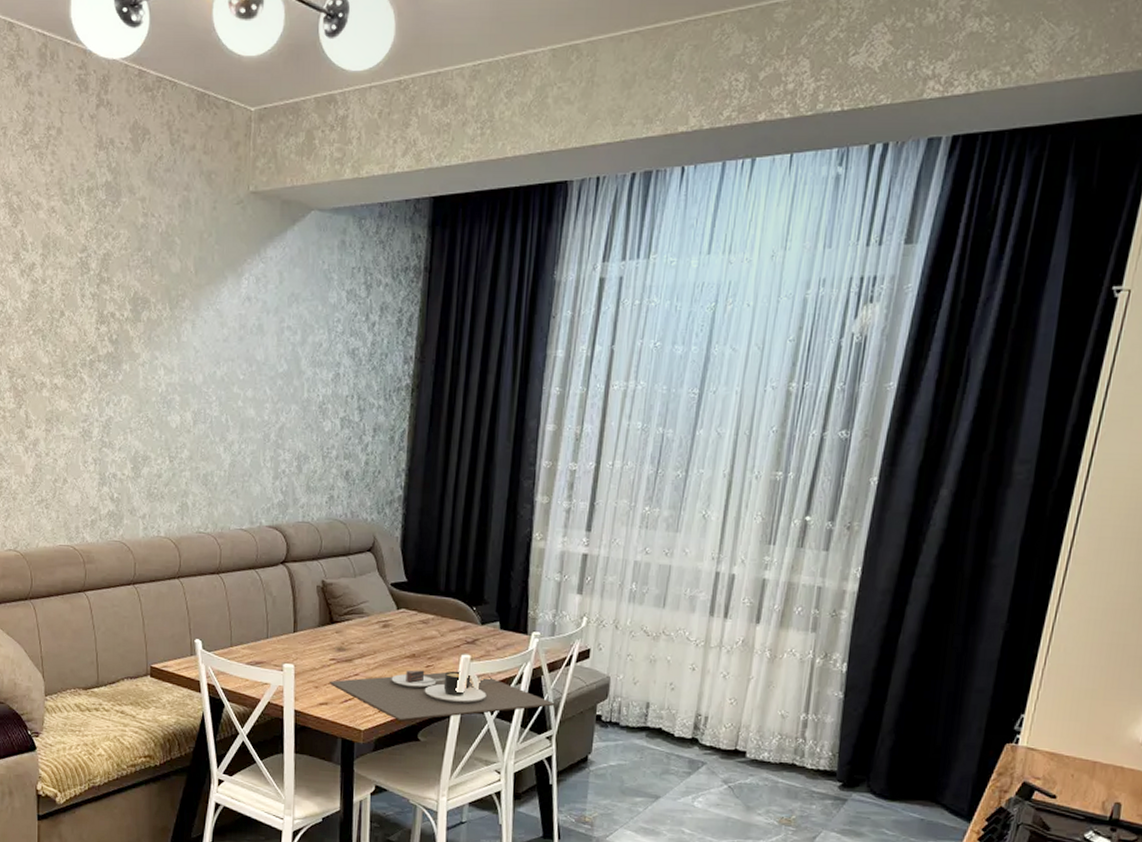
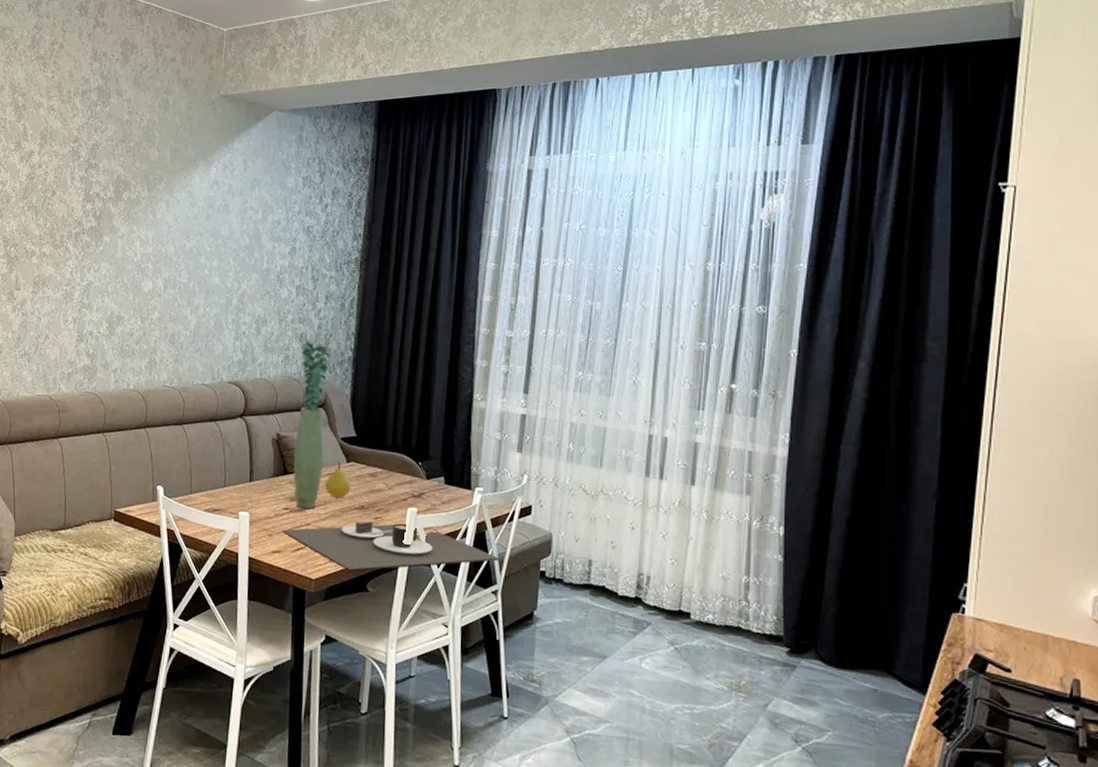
vase: none [340,473,380,660] -> present [293,335,332,510]
fruit: none [373,609,402,647] -> present [324,462,351,498]

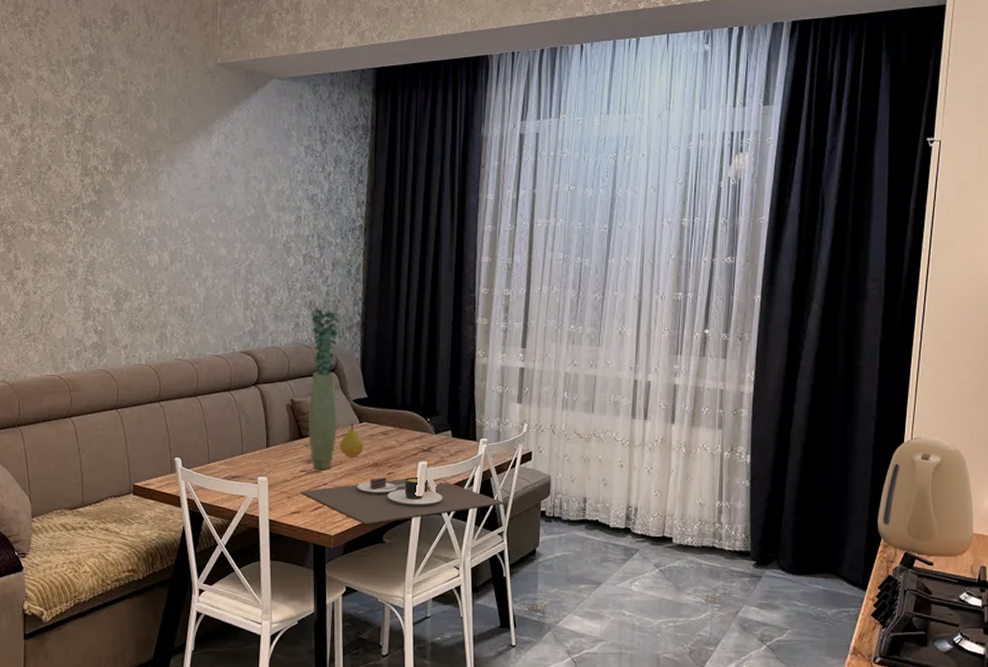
kettle: none [940,519,1064,665] -> present [878,437,974,557]

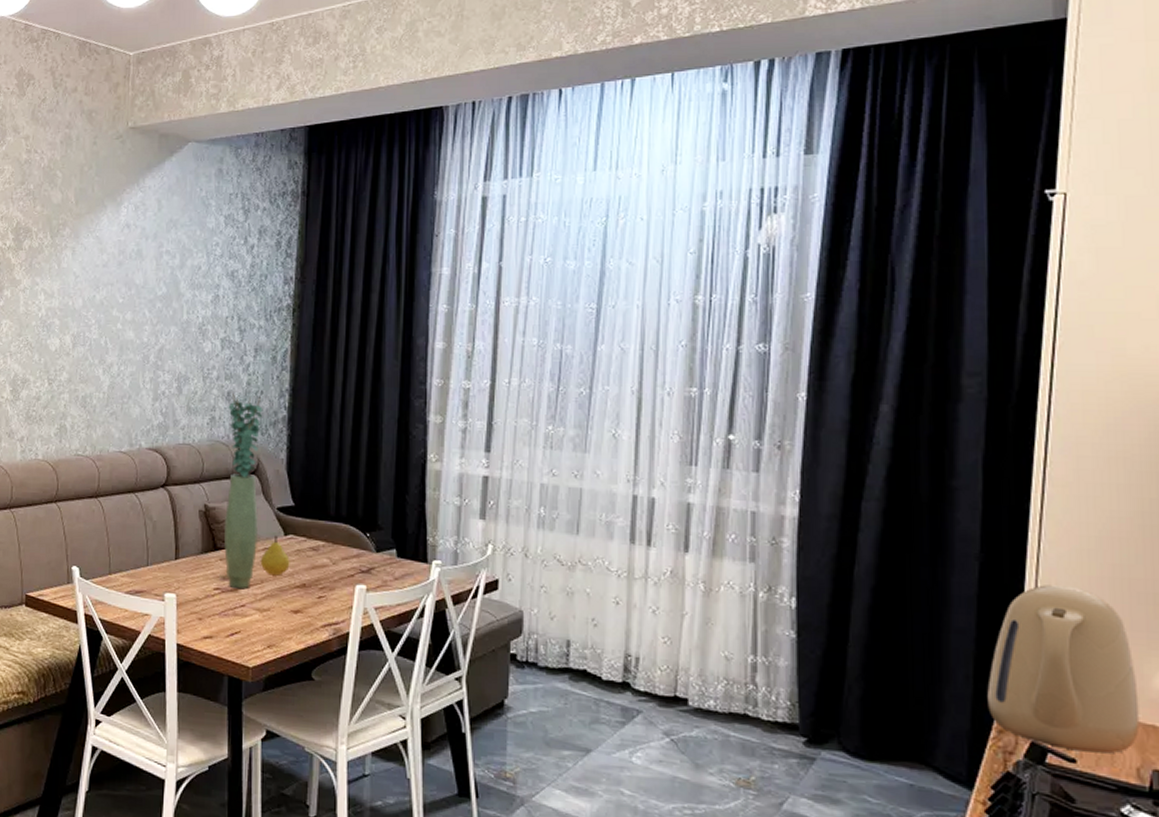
place setting: present [301,476,504,526] -> none [214,601,463,659]

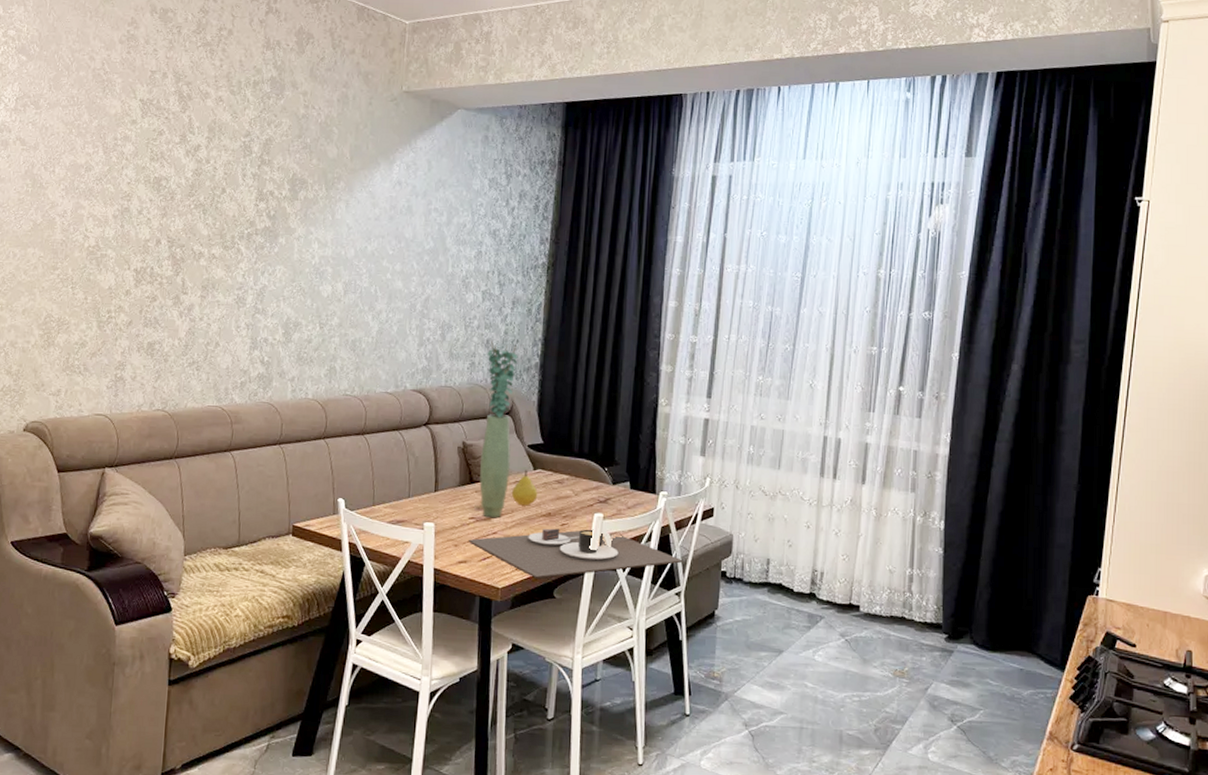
place setting: none [214,601,463,659] -> present [469,528,683,579]
kettle: present [987,585,1140,754] -> none [1077,509,1180,639]

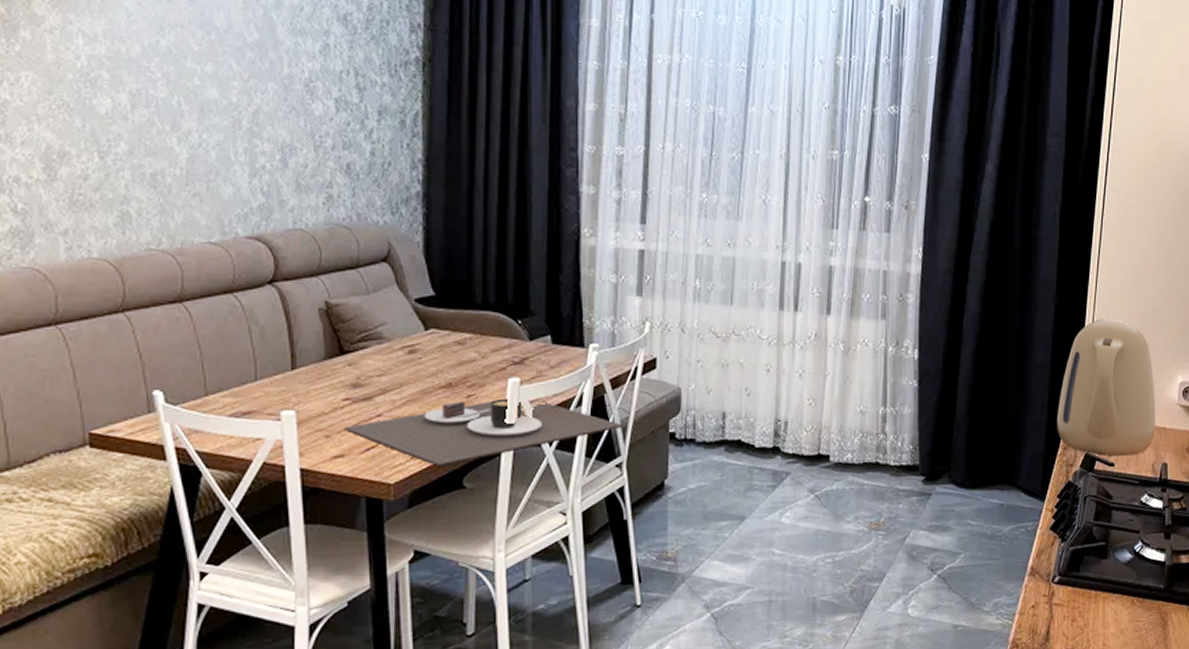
vase: present [479,341,518,518] -> none [348,166,393,397]
fruit: present [511,470,538,506] -> none [397,331,433,377]
kettle: none [1077,509,1180,639] -> present [1057,318,1156,457]

